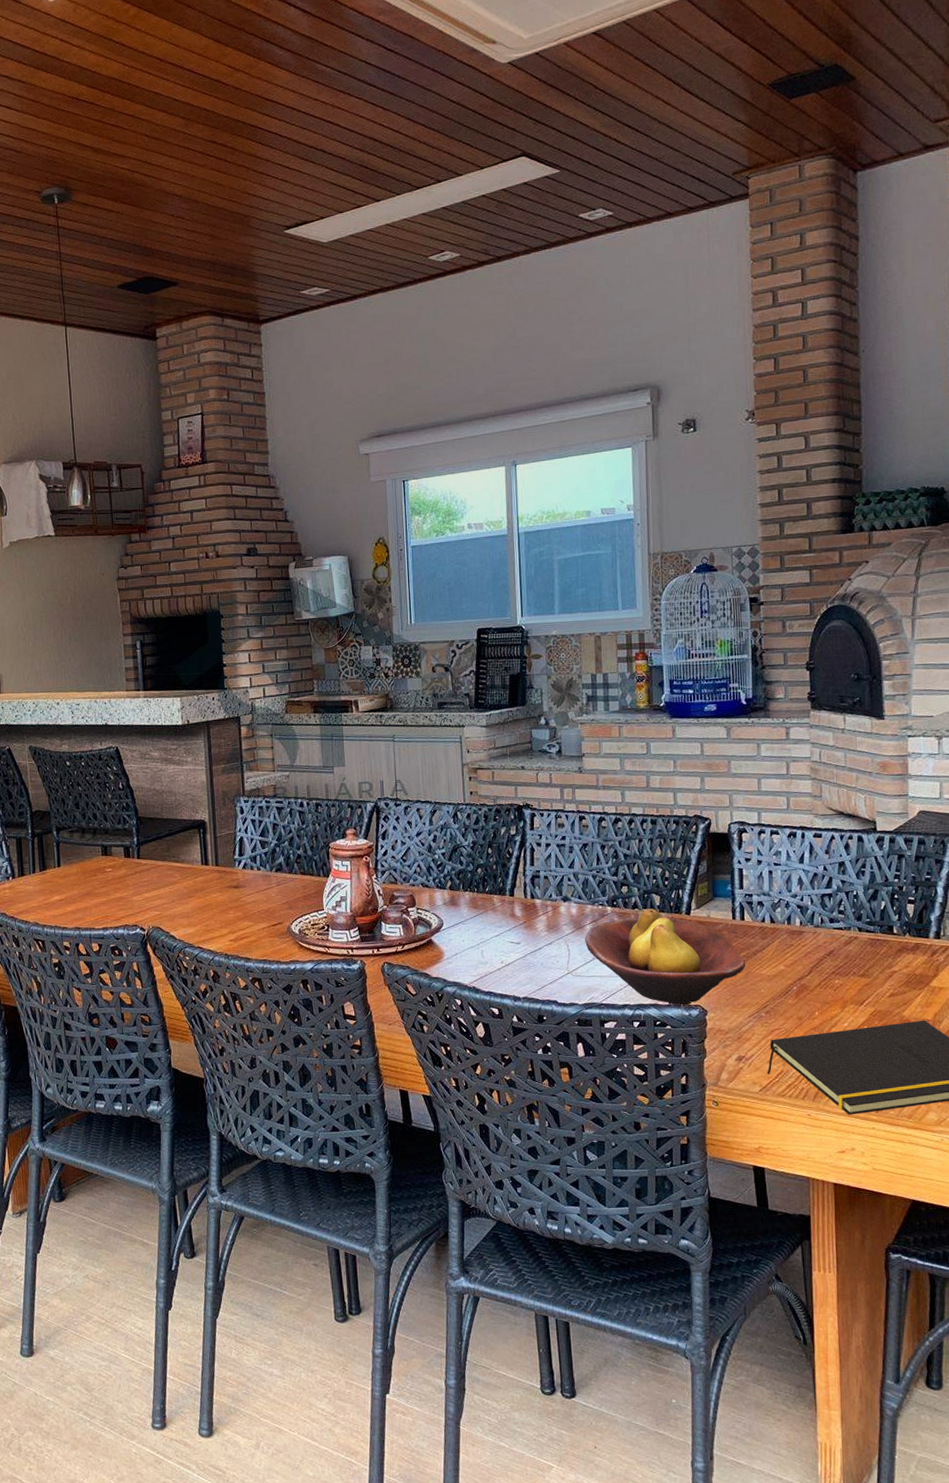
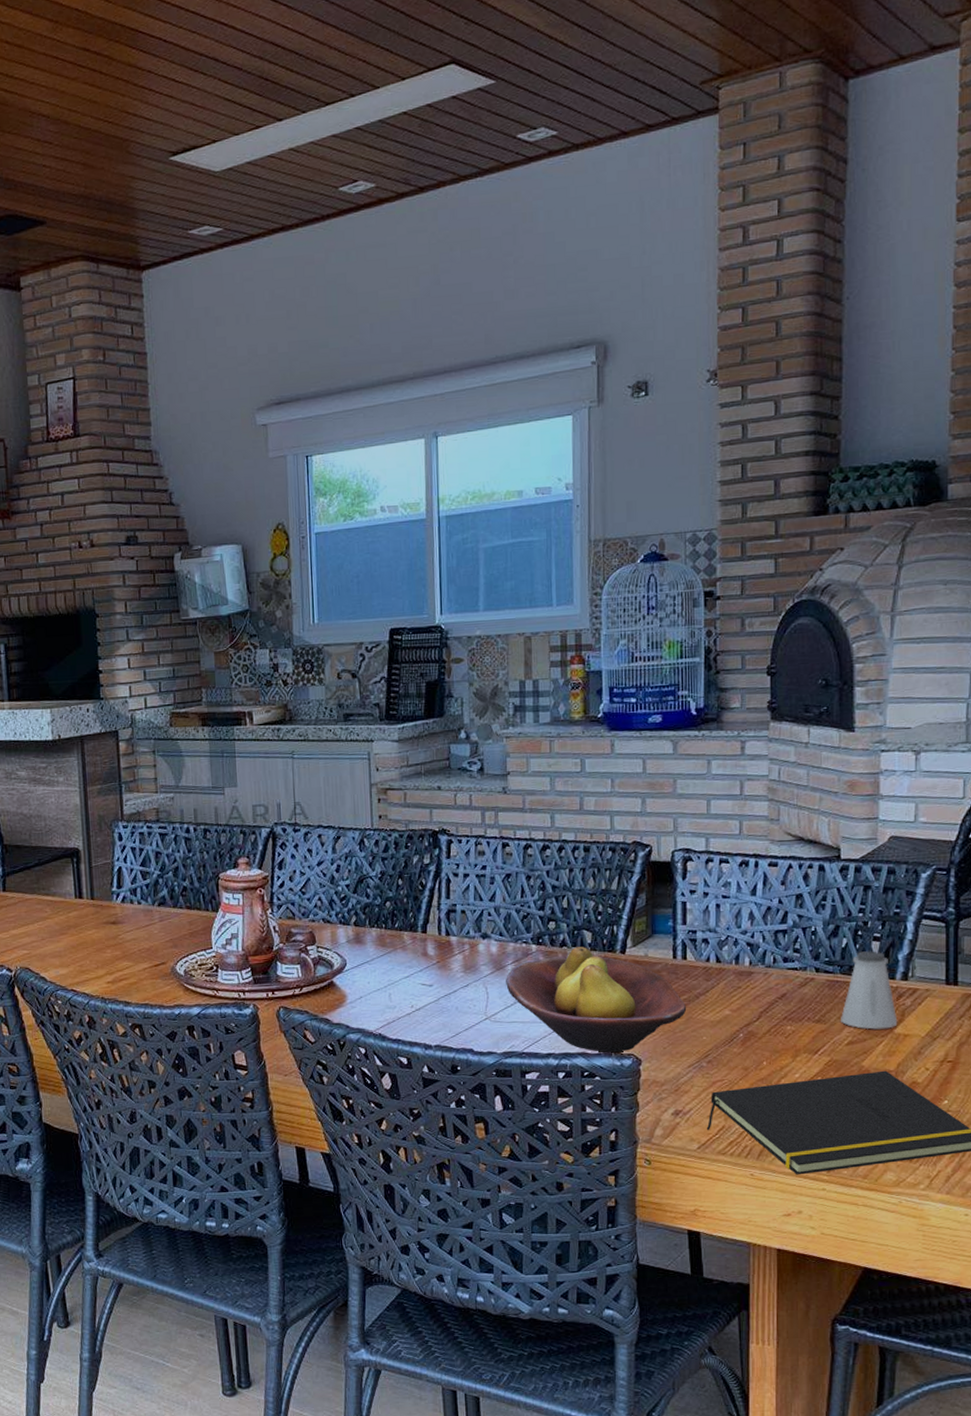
saltshaker: none [882,912,933,983] -> present [841,950,898,1030]

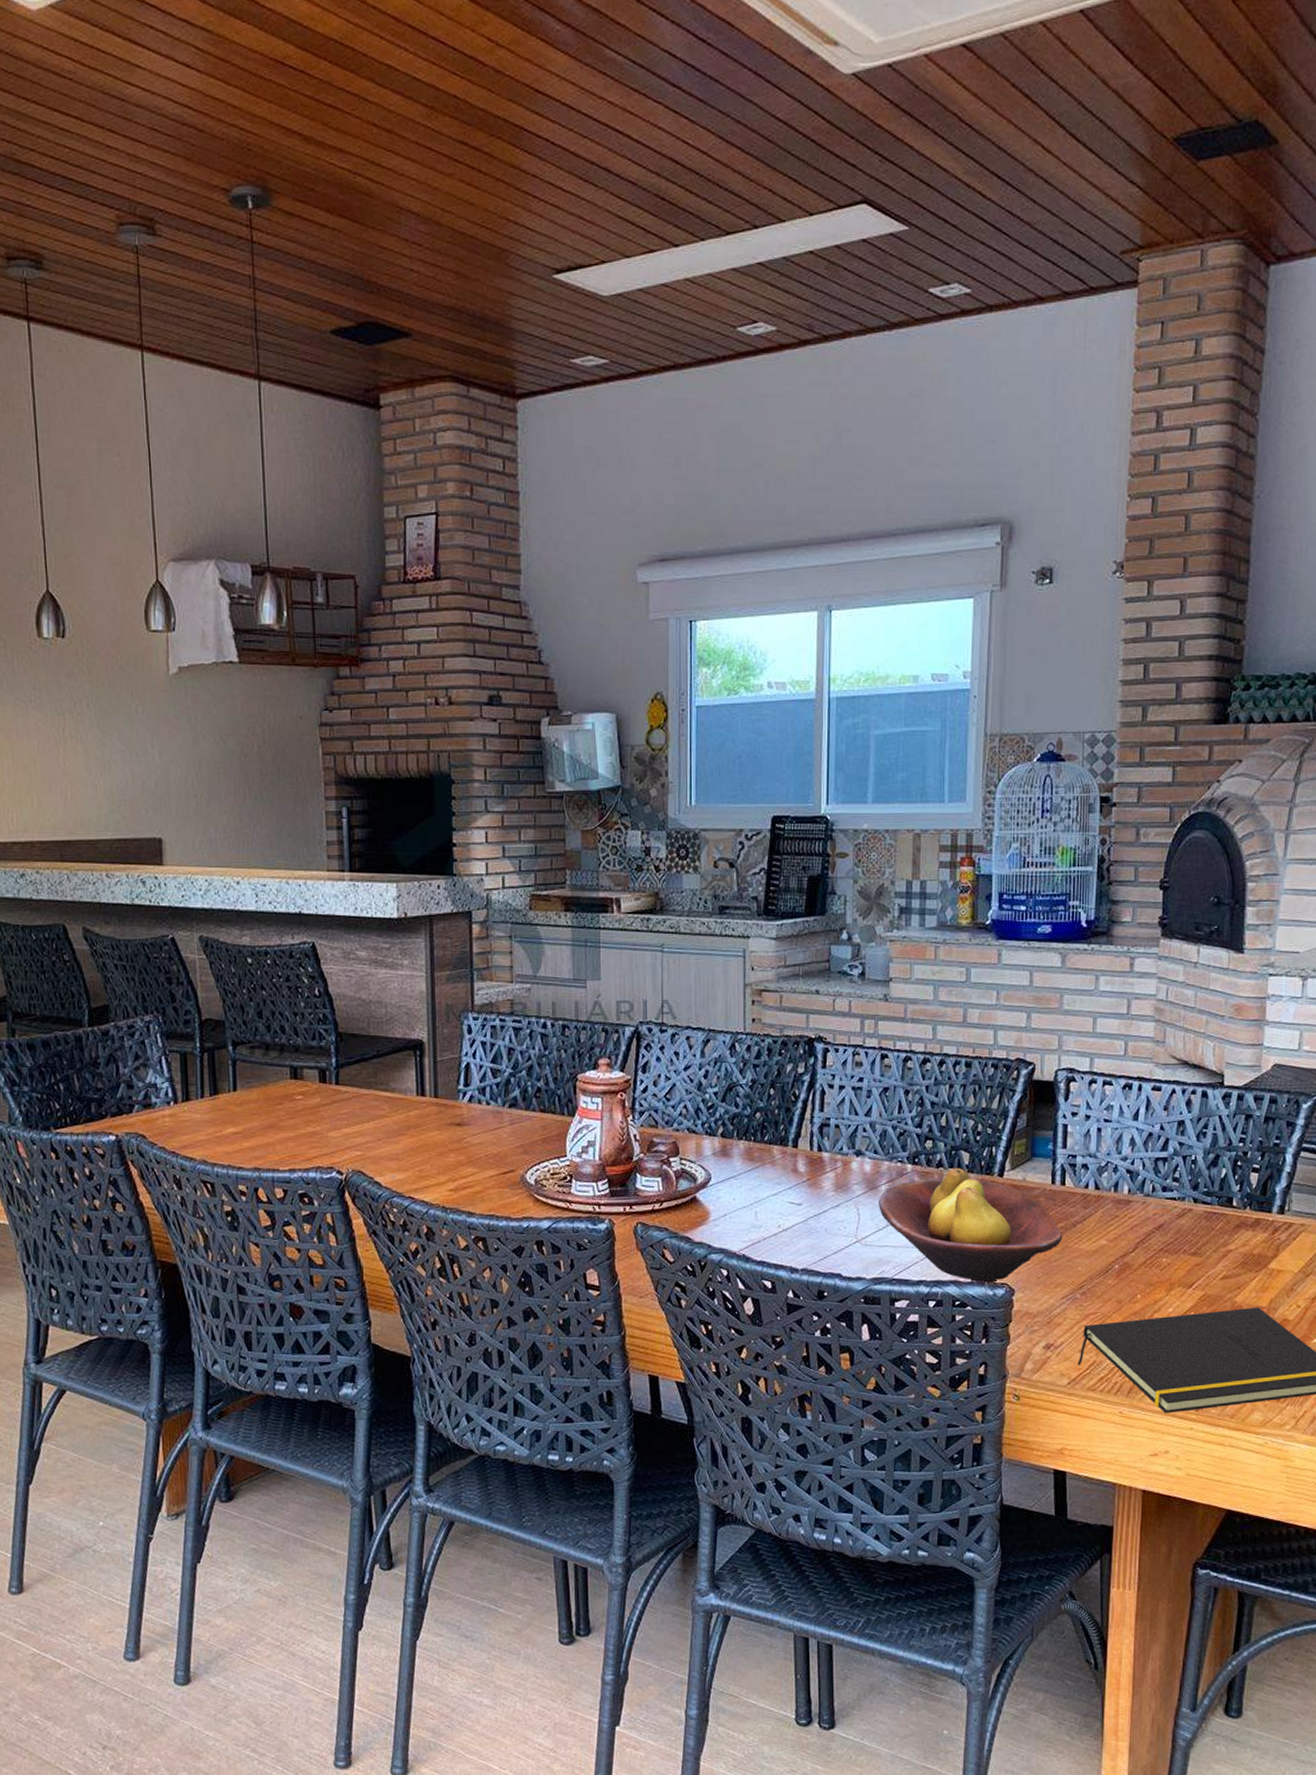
saltshaker: present [841,950,898,1030] -> none [1216,1181,1272,1264]

